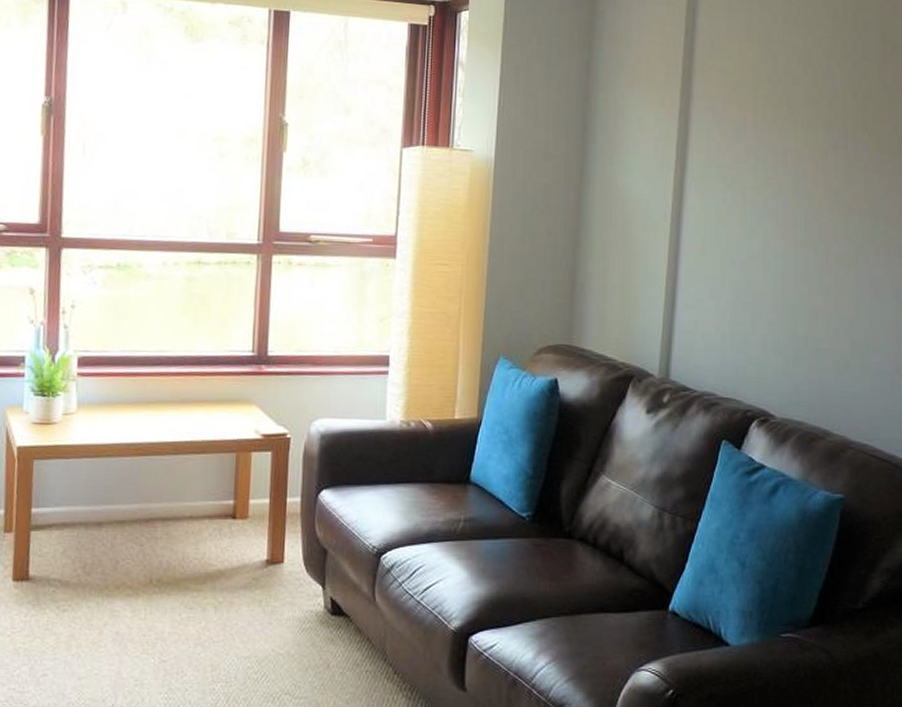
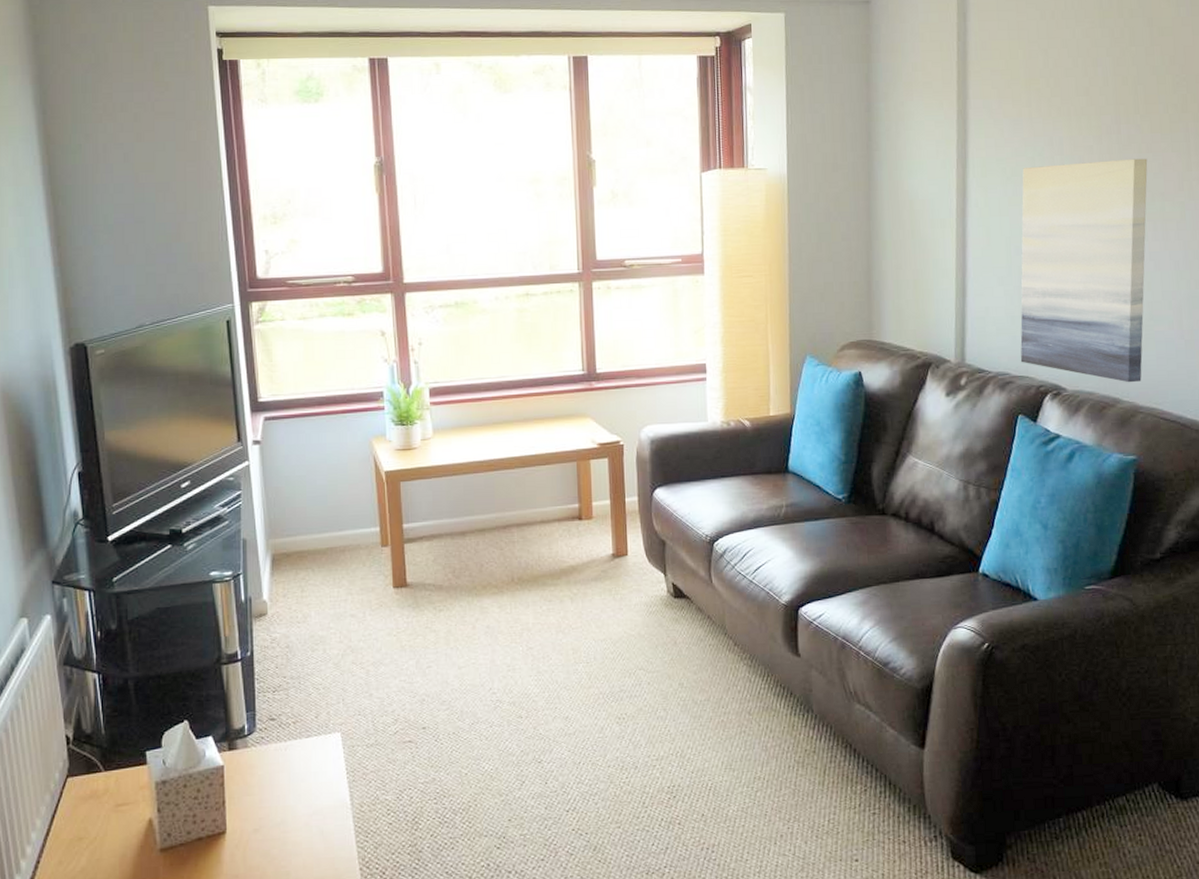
wall art: none [728,175,874,415] -> present [1020,158,1148,383]

